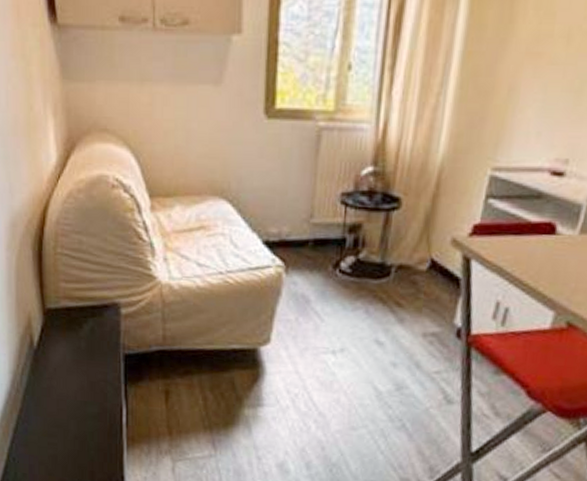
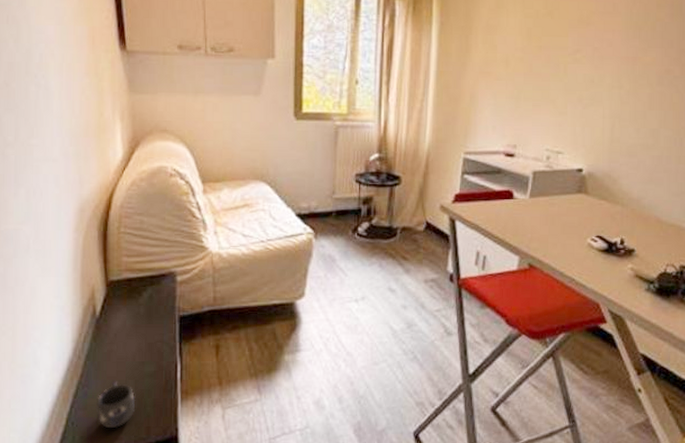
mug: none [38,418,79,470] -> present [97,380,136,429]

